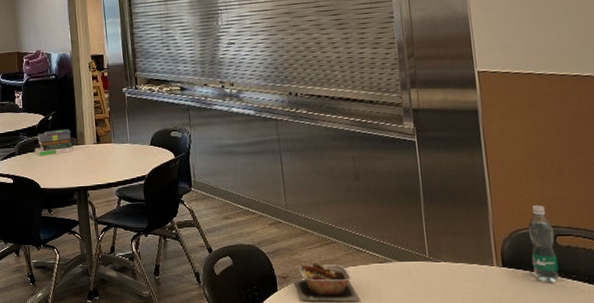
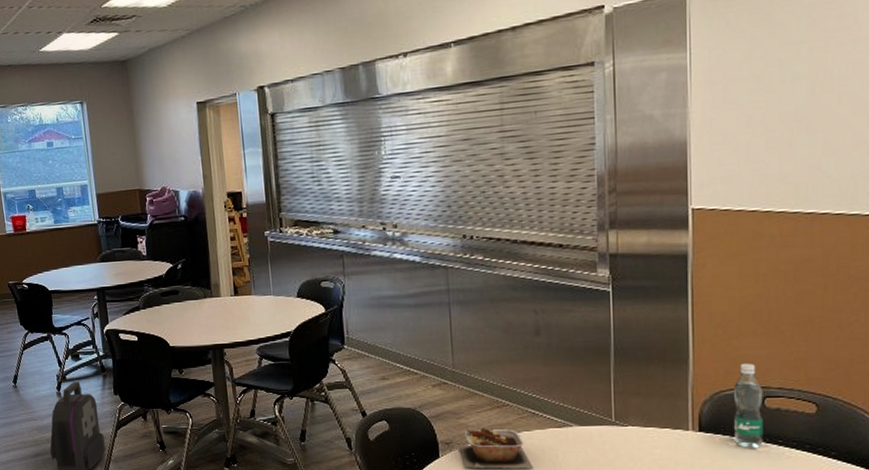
books: present [35,129,73,157] -> none [162,279,207,311]

